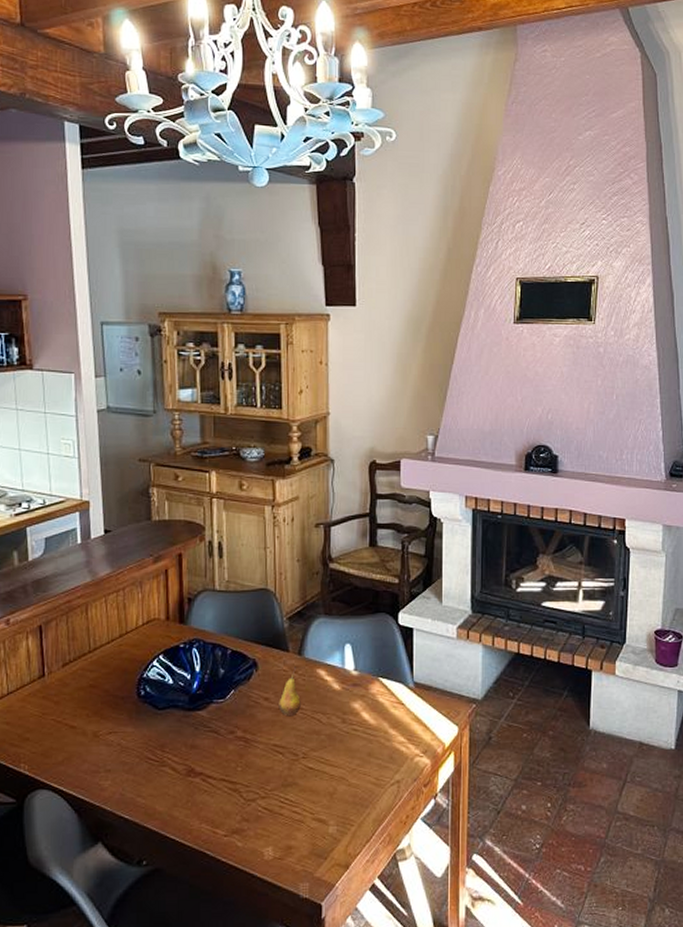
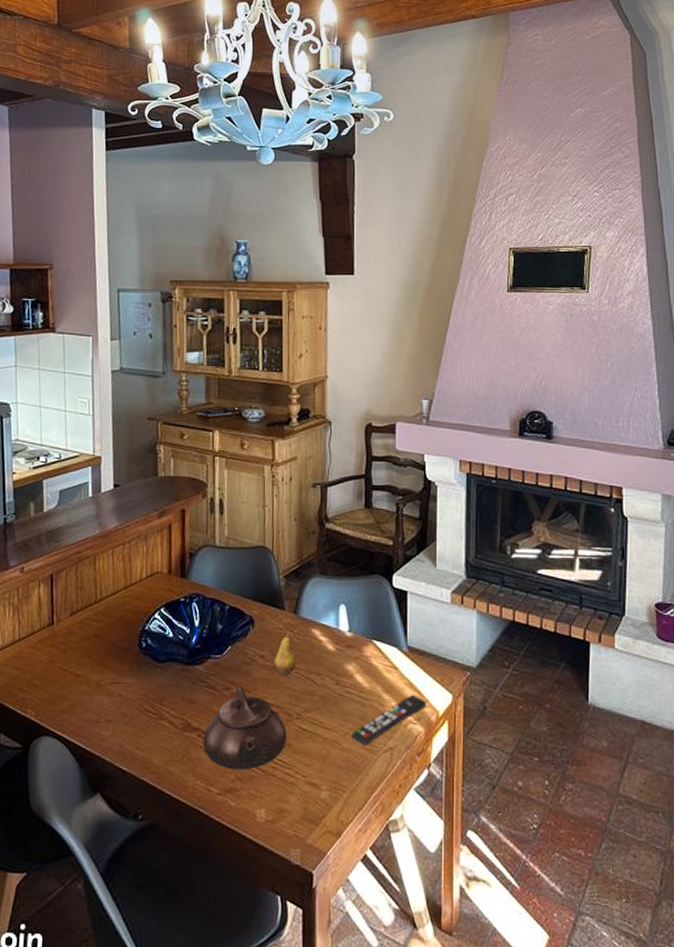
teapot: none [208,729,293,811] -> present [203,686,287,770]
remote control: none [358,728,433,781] -> present [351,694,427,746]

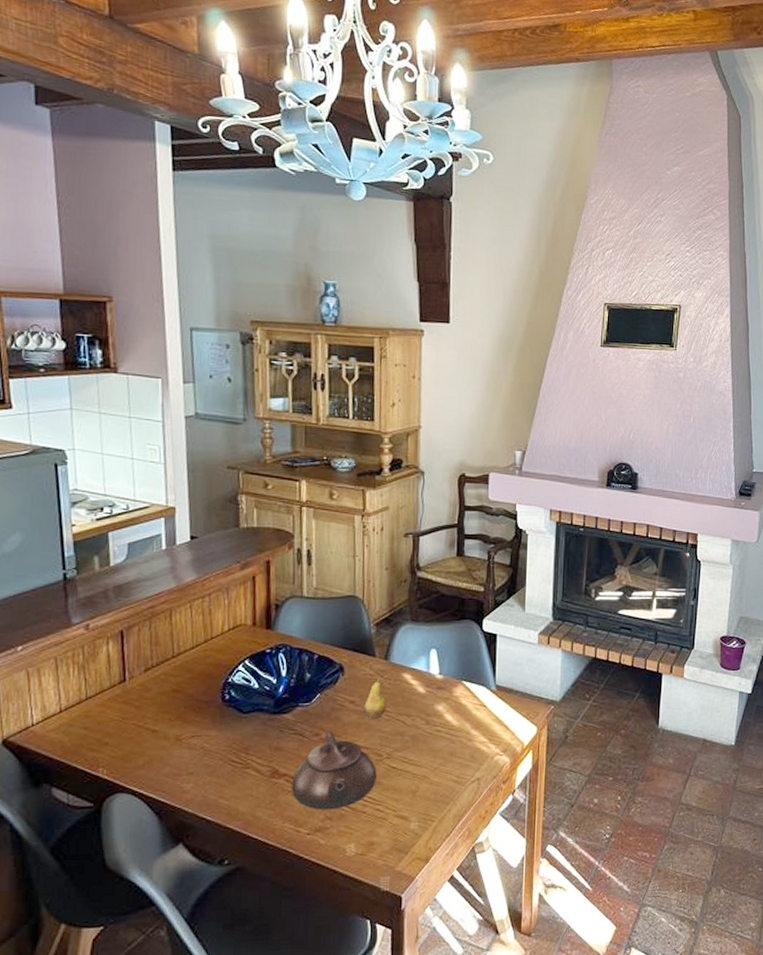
remote control: present [351,694,427,746] -> none [440,728,513,779]

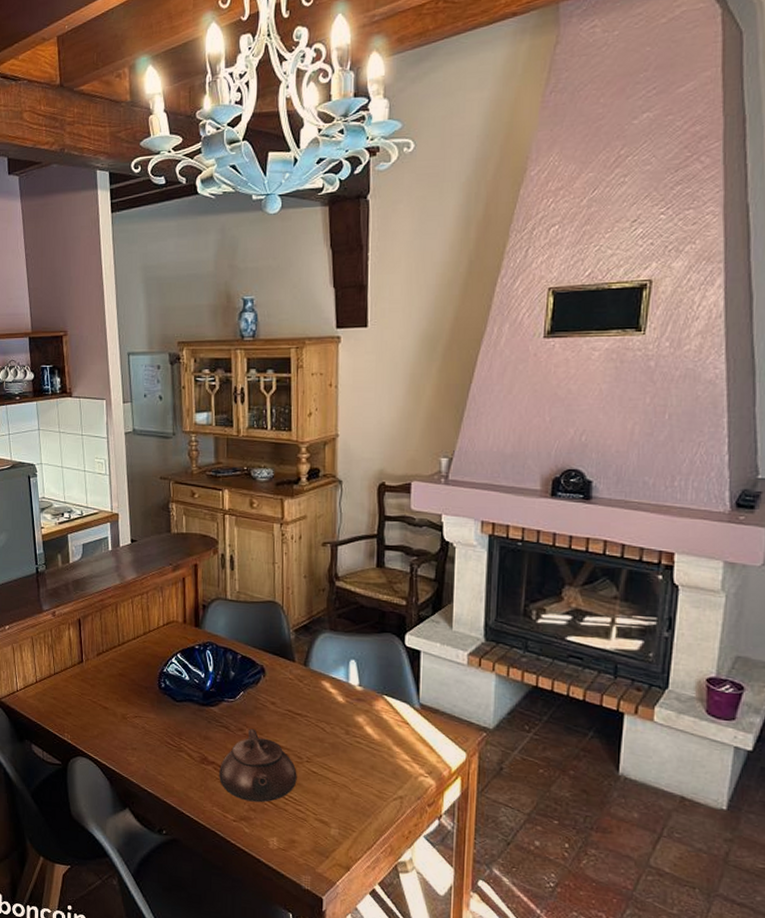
fruit: present [364,671,386,719] -> none [284,676,306,722]

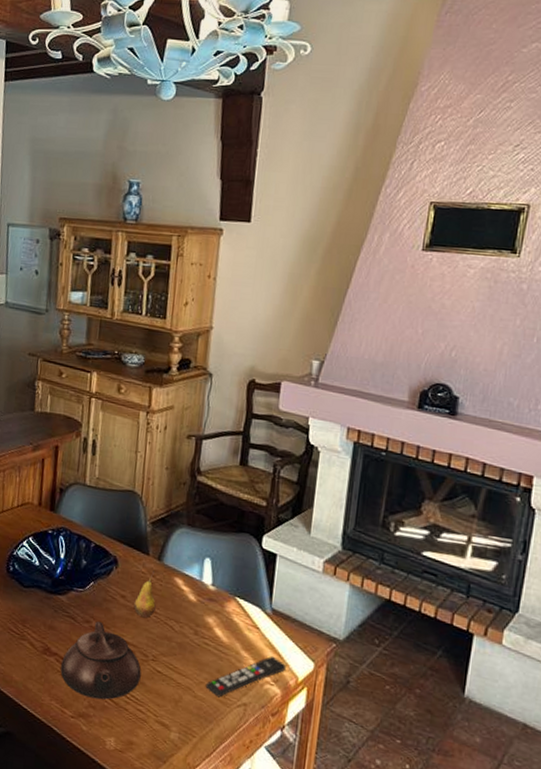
fruit: none [284,676,306,722] -> present [133,570,156,618]
remote control: none [360,749,439,793] -> present [205,656,287,698]

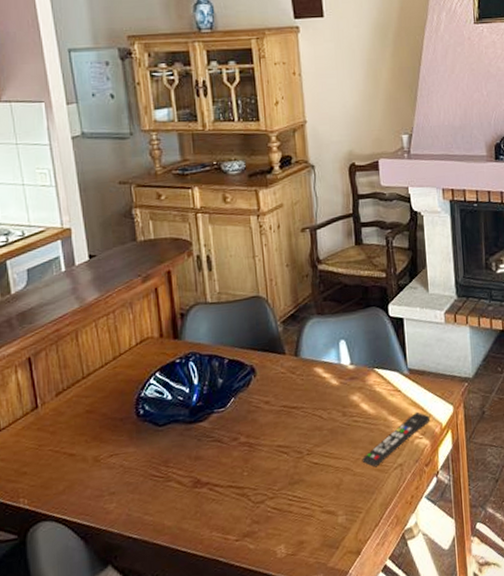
teapot: present [60,621,142,700] -> none [215,434,299,515]
fruit: present [133,570,156,618] -> none [279,367,301,417]

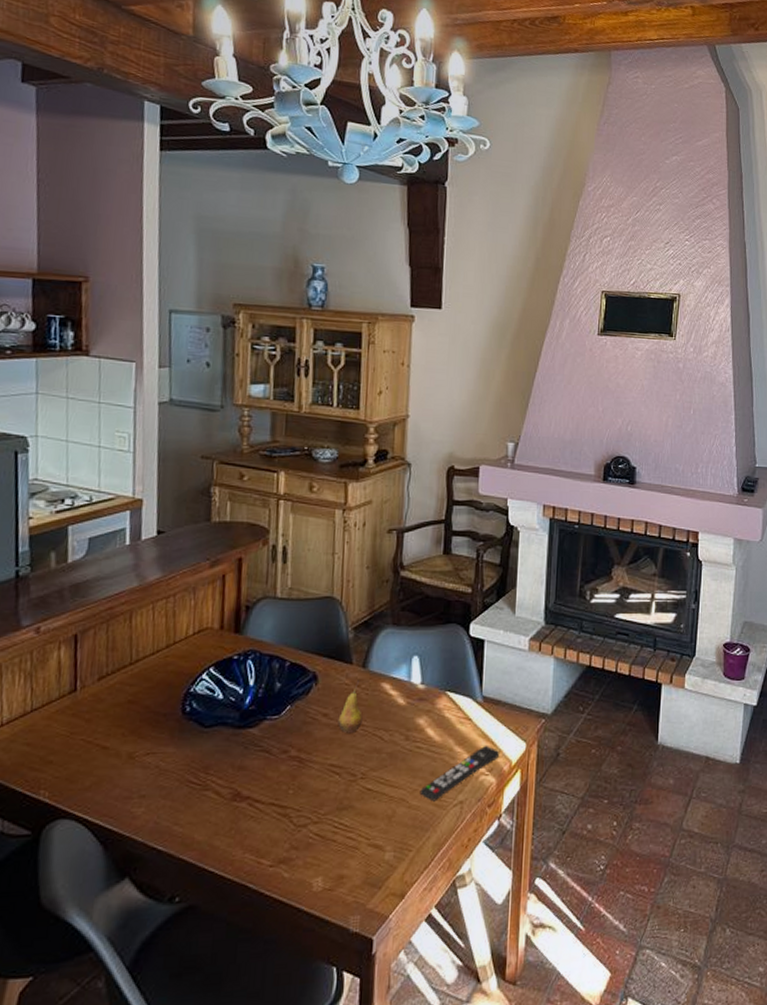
fruit: none [279,367,301,417] -> present [338,680,363,734]

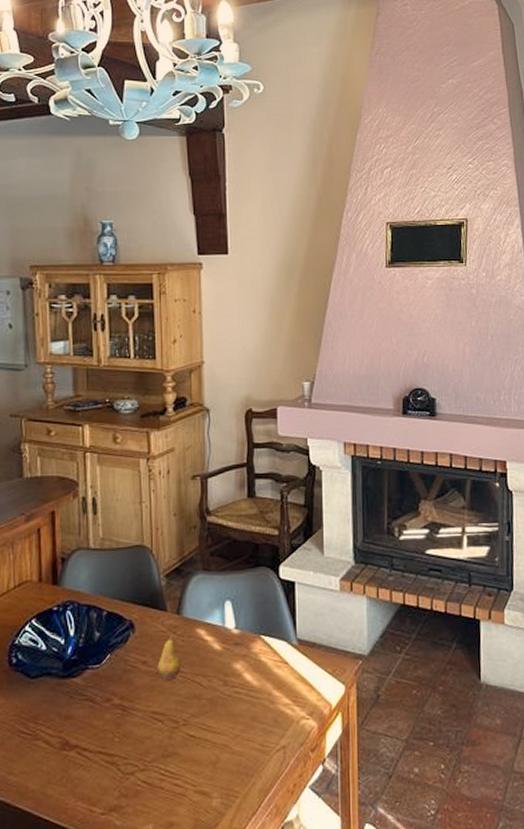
remote control: present [419,745,500,802] -> none [242,688,319,747]

